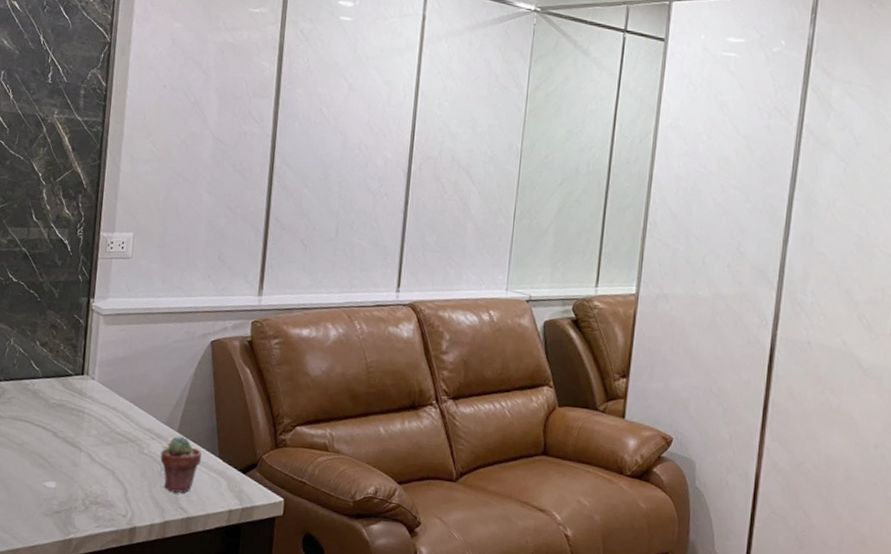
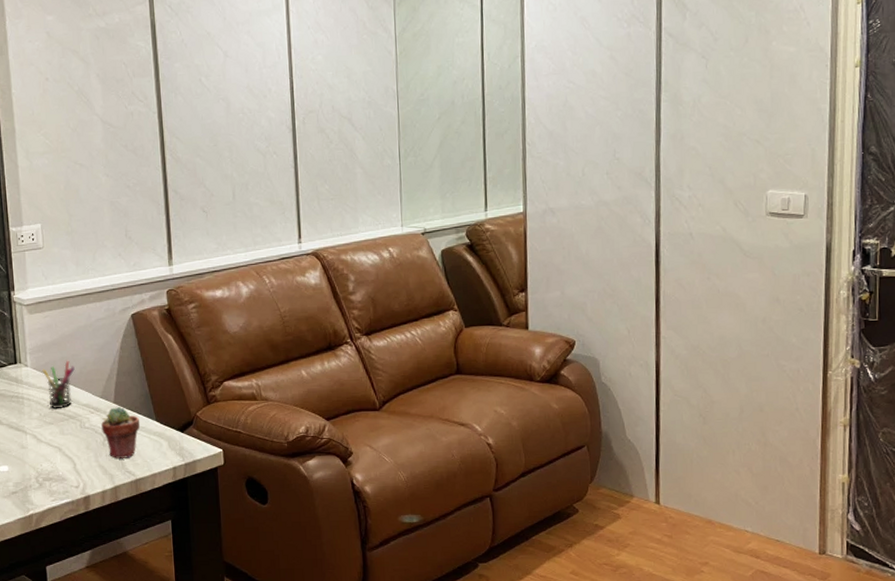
pen holder: none [108,379,143,430] -> present [42,360,75,409]

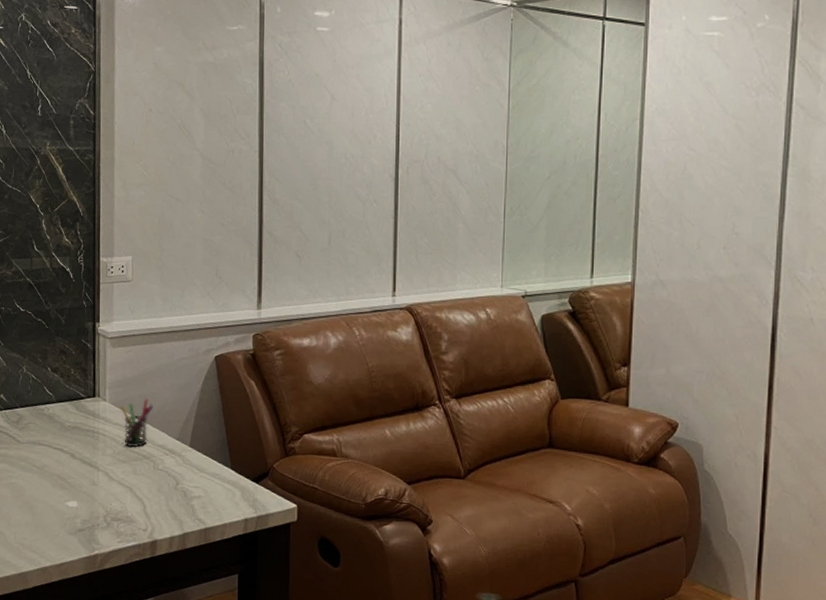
potted succulent: present [101,406,140,459] -> none [175,450,215,505]

